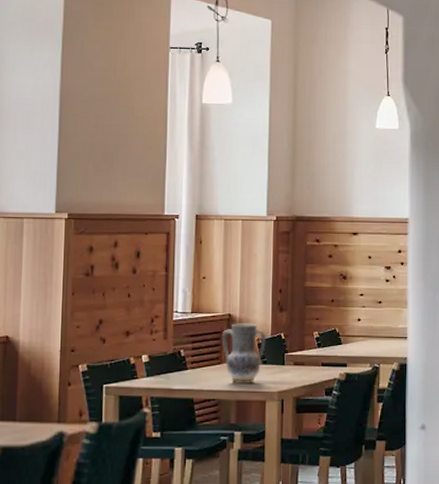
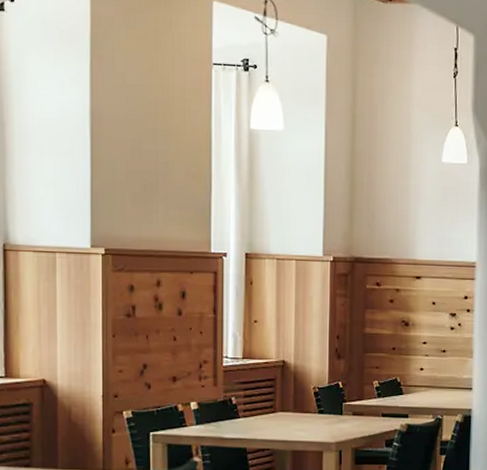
vase: present [222,323,267,383] -> none [275,370,324,433]

